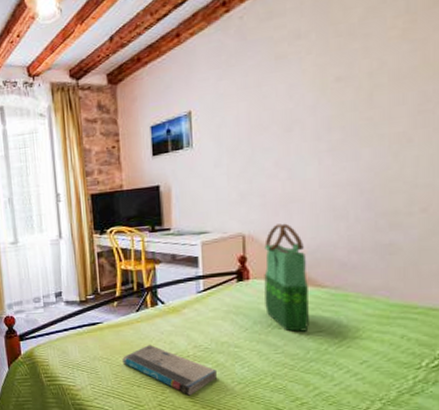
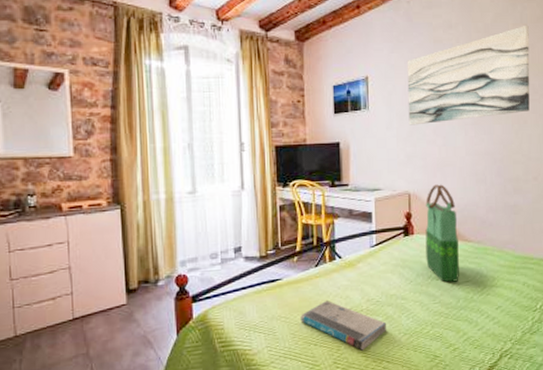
wall art: none [239,13,419,160] -> present [407,25,530,126]

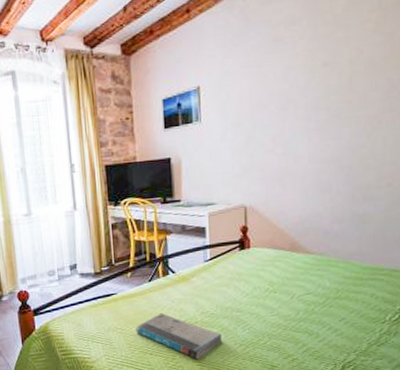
wall art: present [407,25,530,126] -> none [242,10,388,136]
tote bag: present [425,184,459,282] -> none [262,195,299,295]

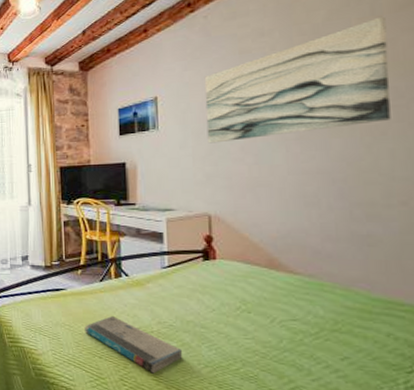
wall art: none [242,10,388,136] -> present [204,16,391,144]

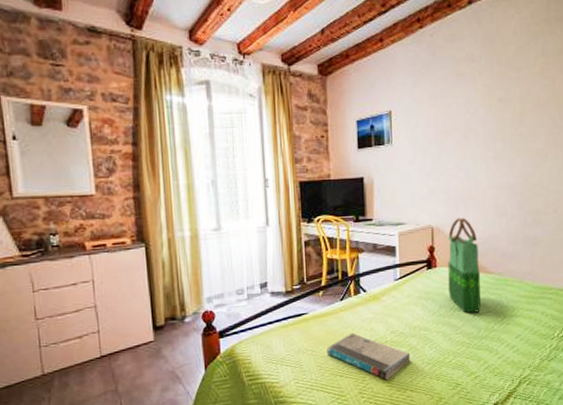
wall art: present [204,16,391,144] -> none [430,58,551,160]
tote bag: none [231,206,281,318] -> present [448,217,481,313]

